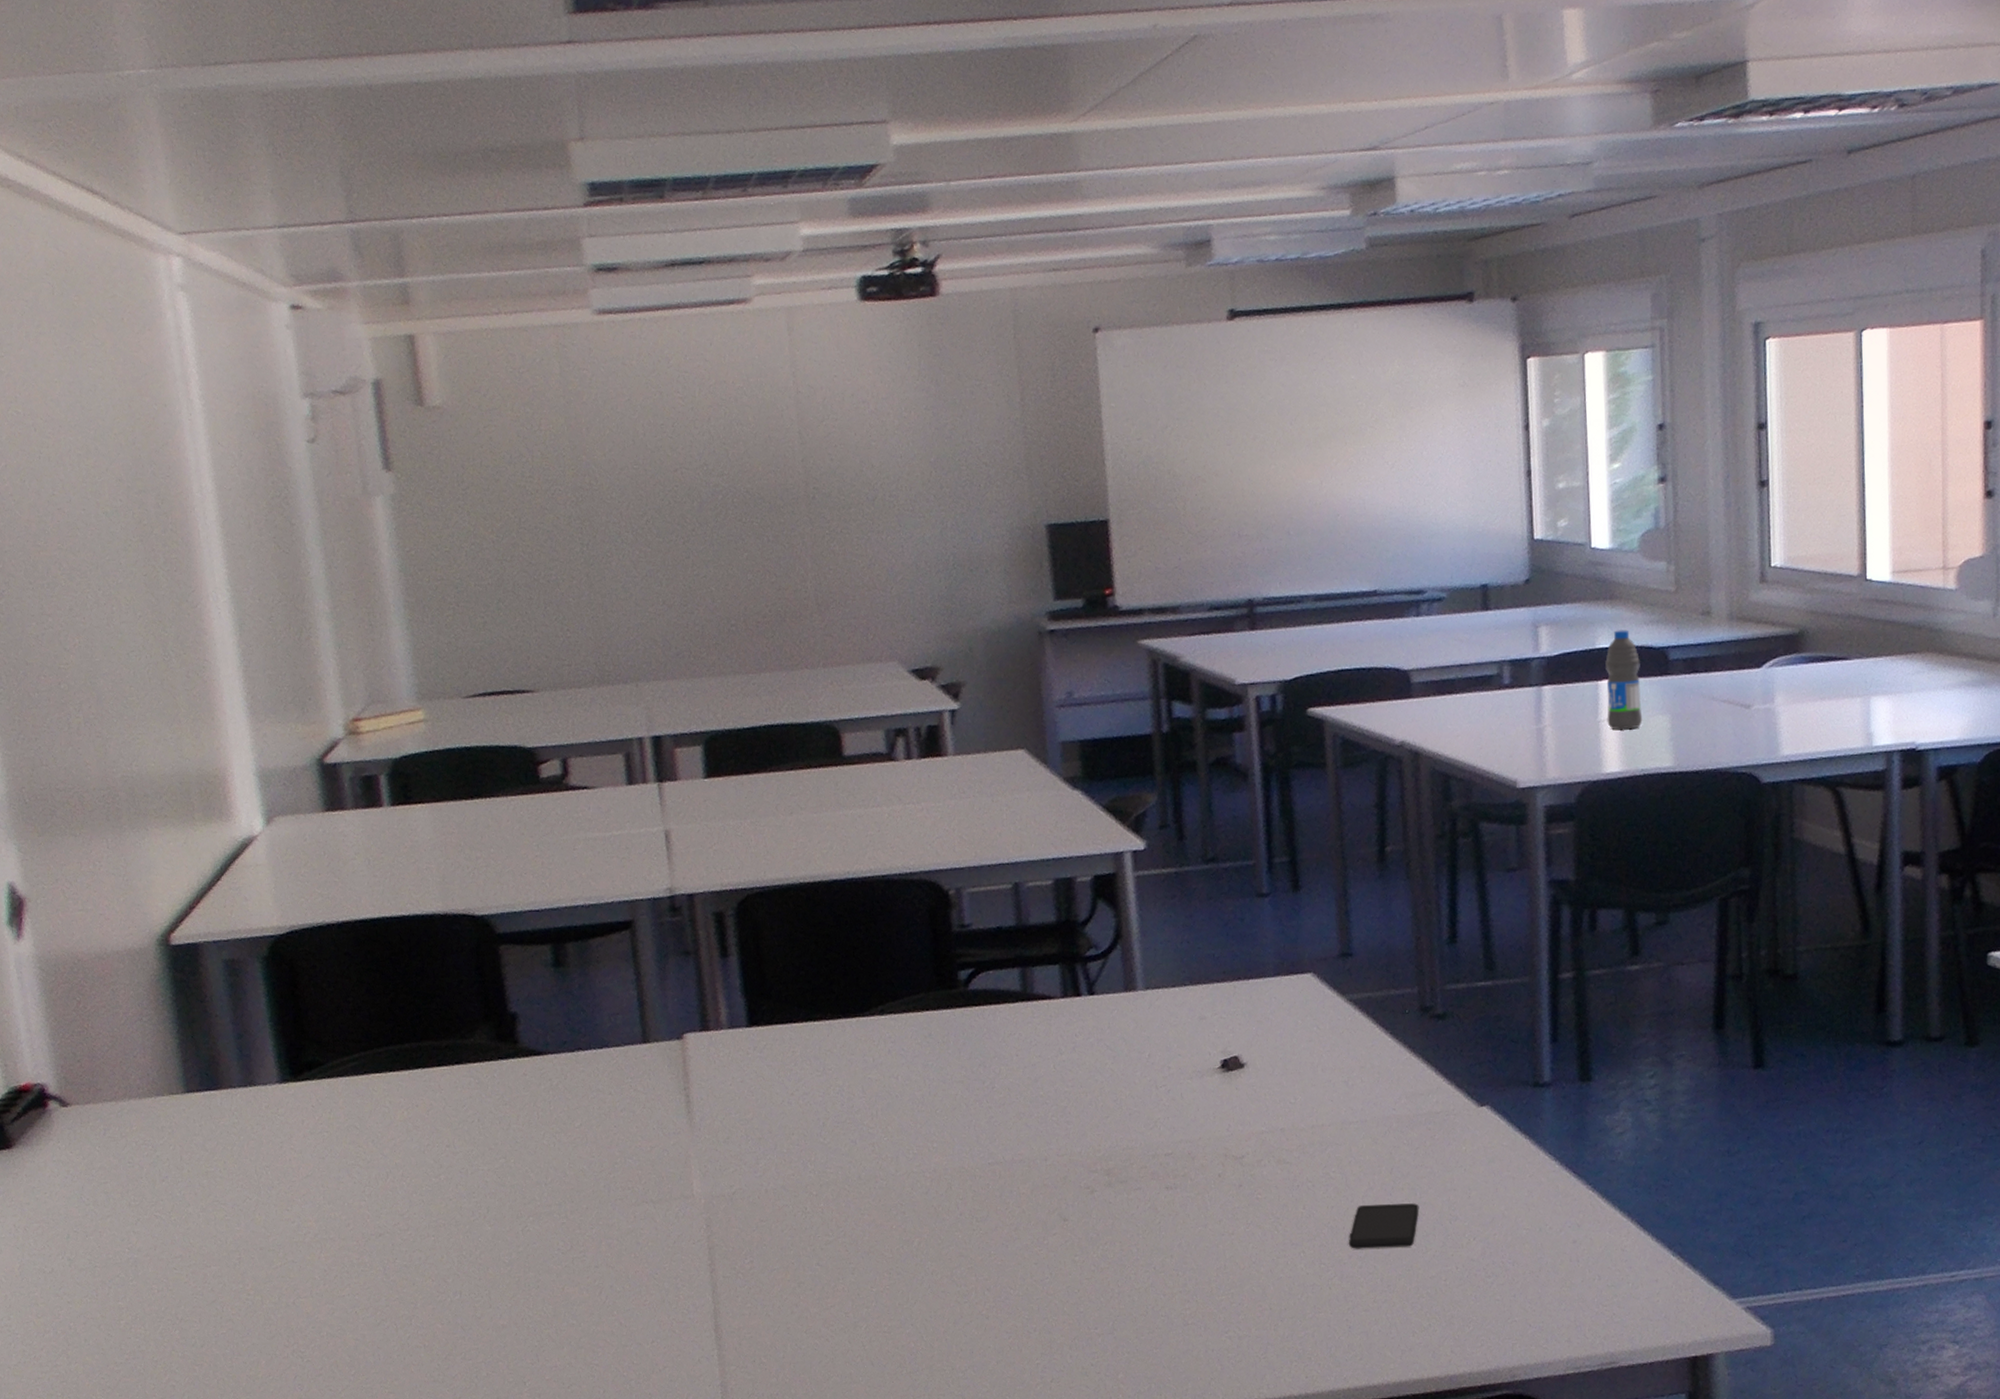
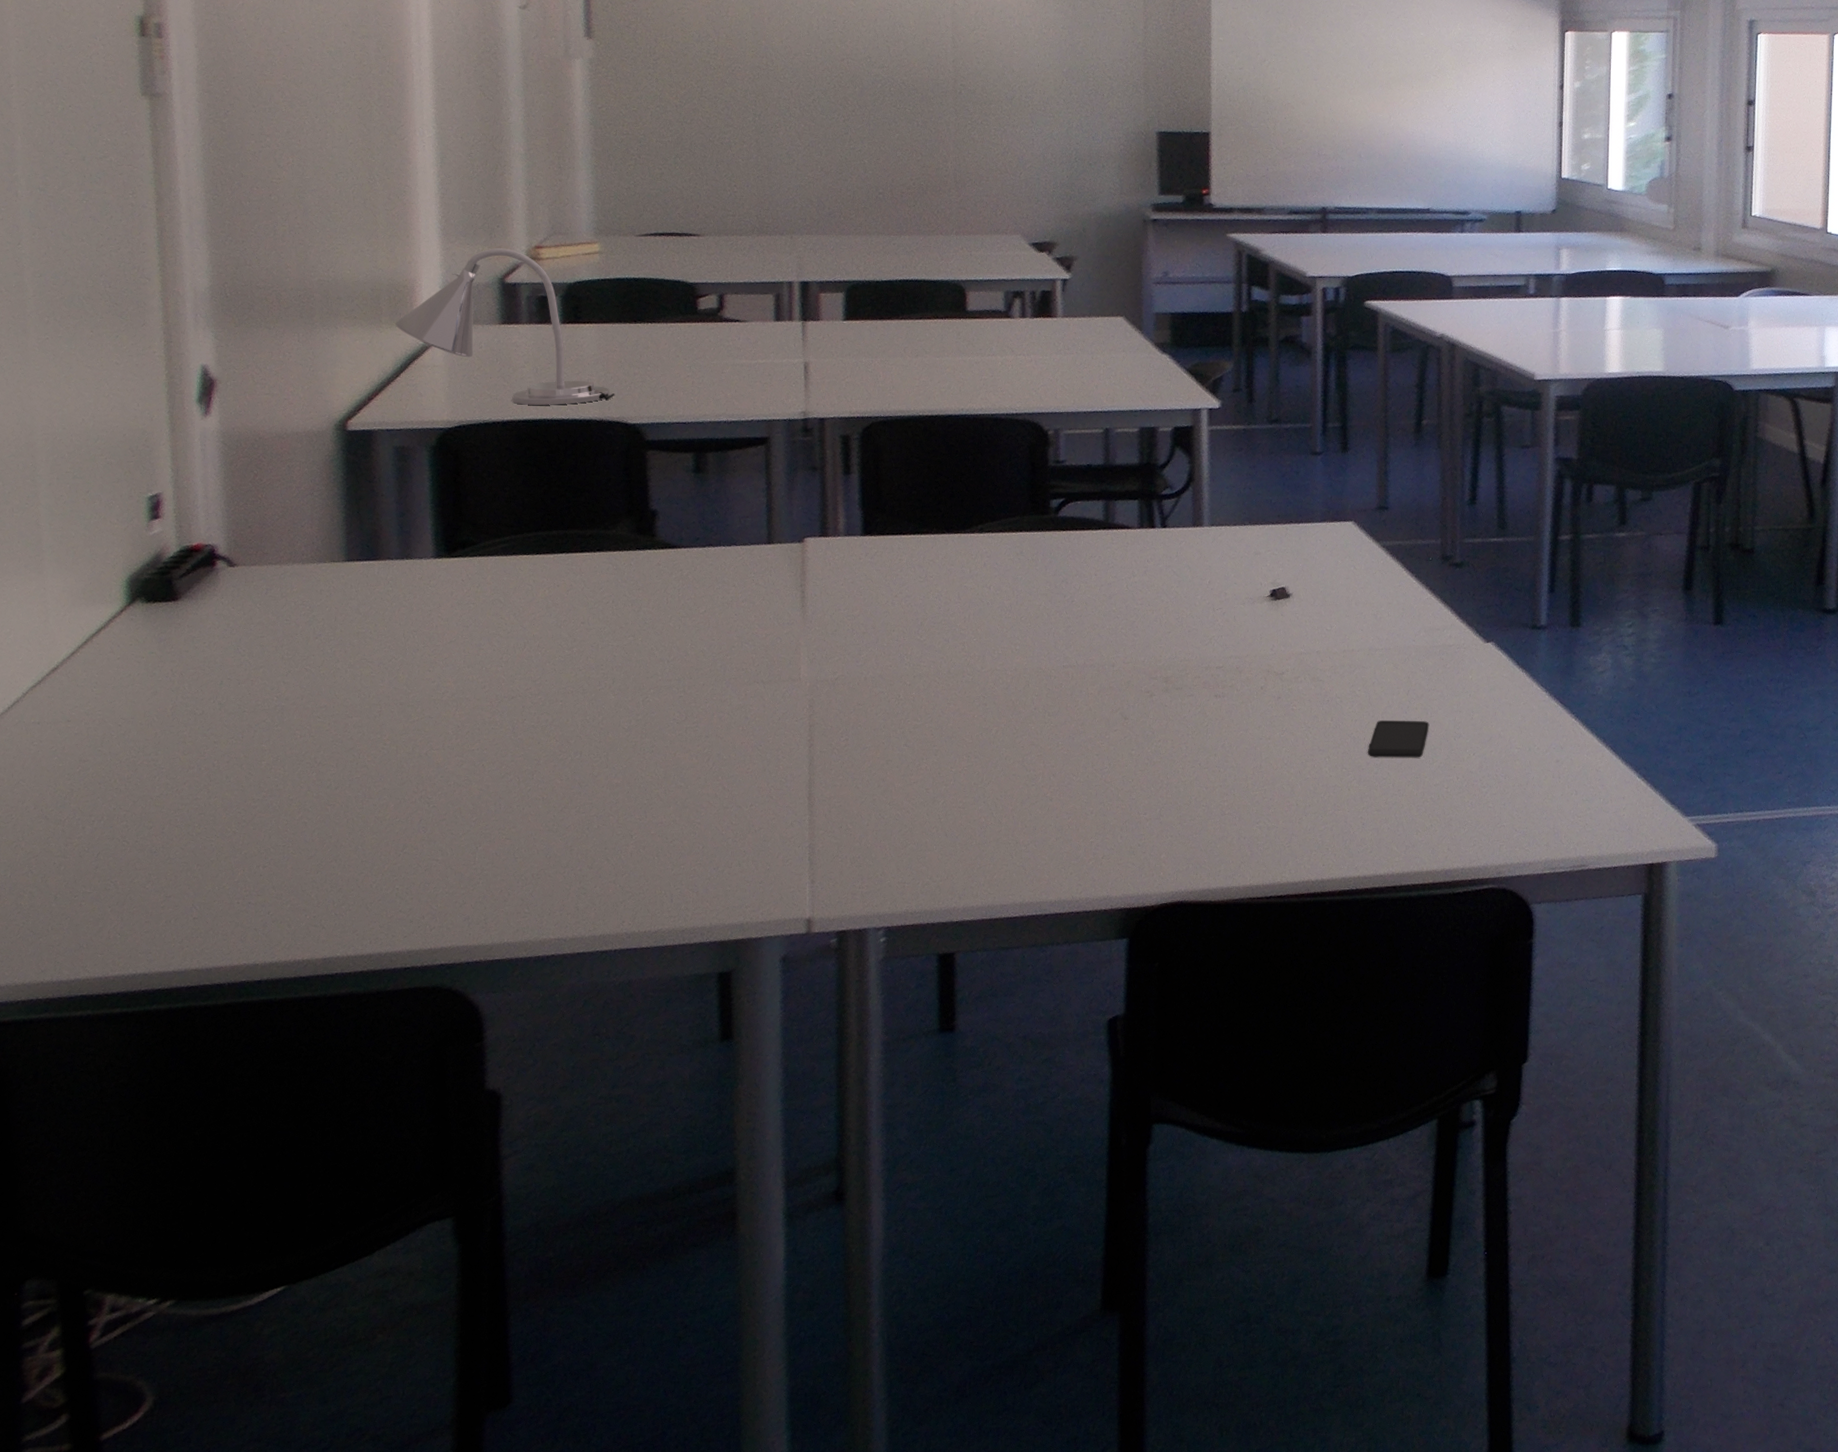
table lamp: none [210,724,458,903] -> present [395,248,615,405]
water bottle: present [1605,629,1643,730] -> none [1611,257,1642,339]

